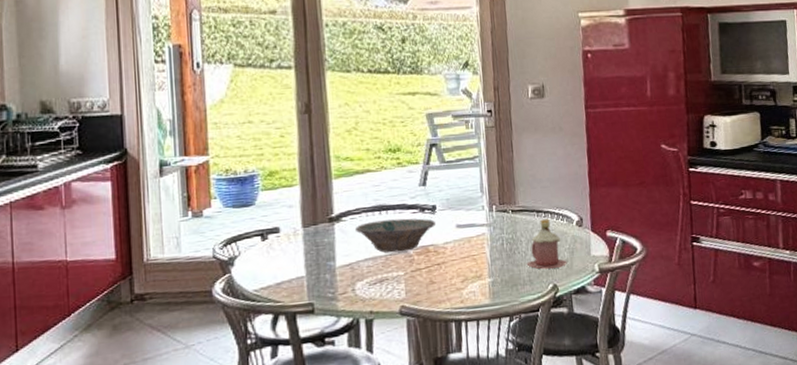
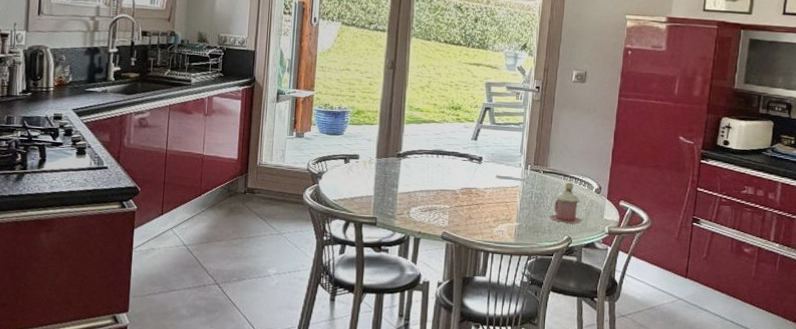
bowl: present [356,218,435,253] -> none [417,162,480,190]

